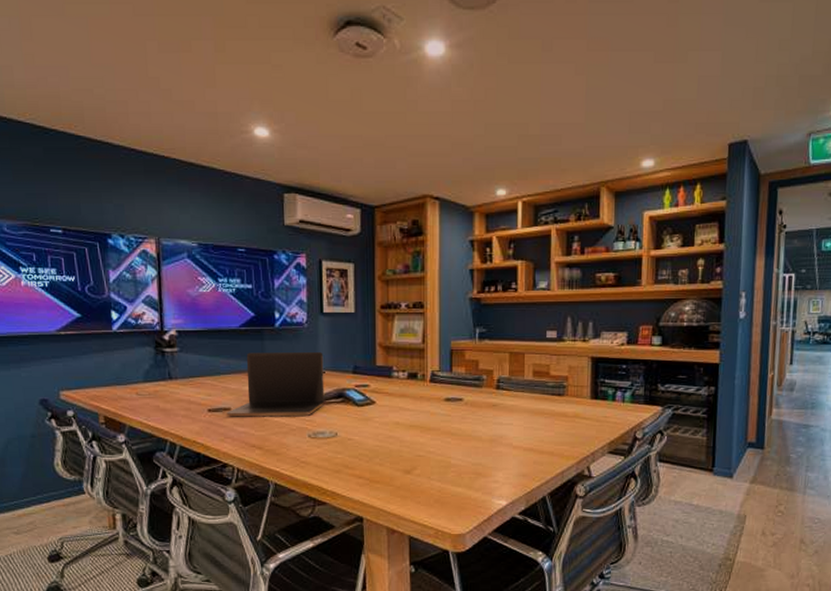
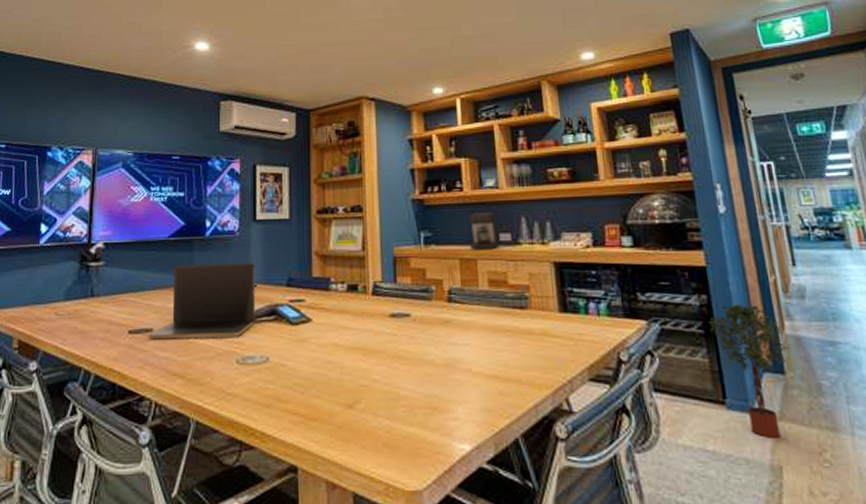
coffee maker: none [520,312,546,345] -> present [468,212,500,250]
potted tree: none [712,394,772,496] -> present [708,303,789,438]

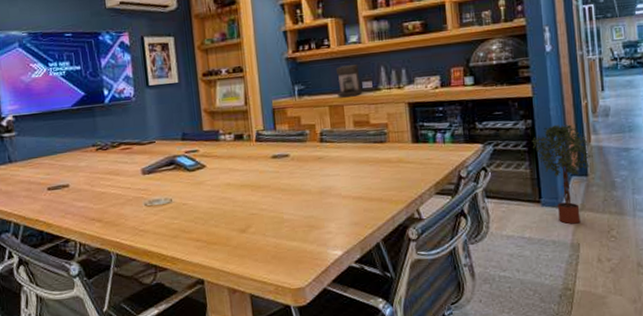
laptop computer: present [148,263,256,340] -> none [65,123,158,193]

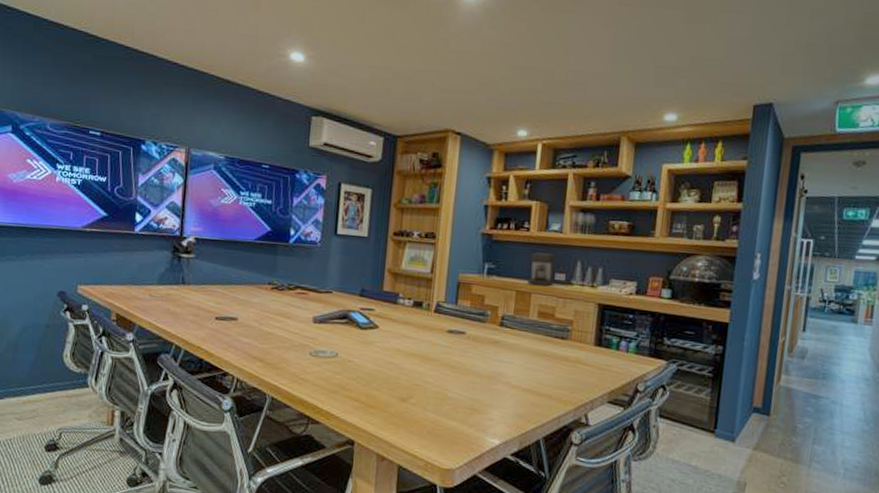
potted tree: present [532,124,593,224] -> none [717,356,779,462]

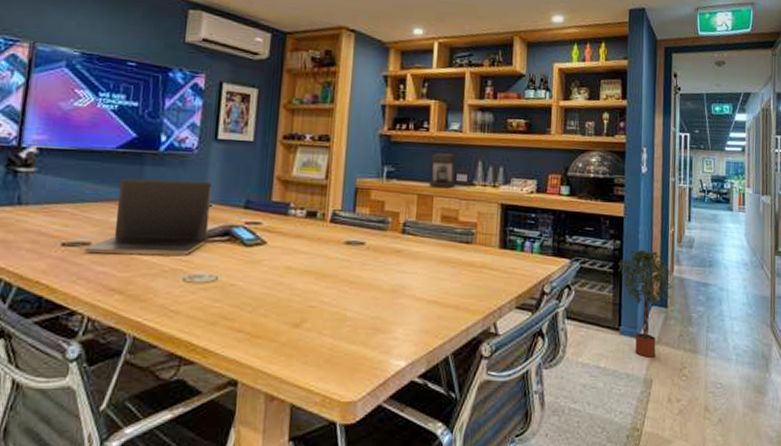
laptop computer: none [233,266,333,333] -> present [84,178,212,255]
potted tree: none [717,356,779,462] -> present [618,249,674,358]

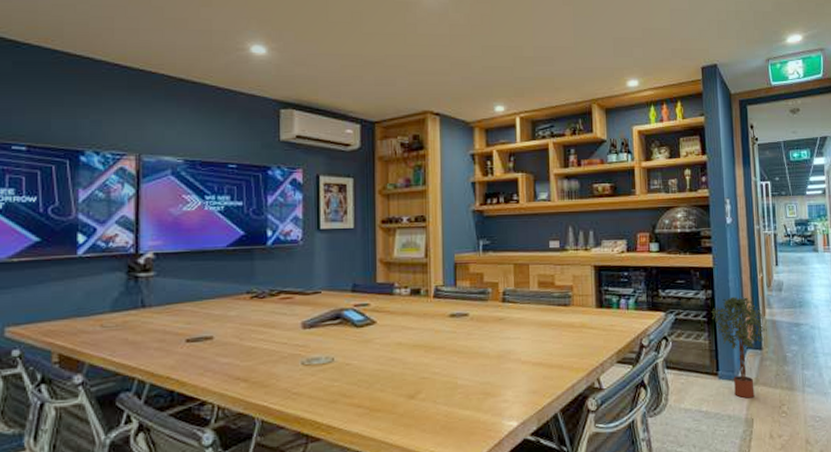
laptop computer: present [84,178,212,255] -> none [208,271,321,347]
coffee maker: present [429,153,456,189] -> none [523,223,549,256]

